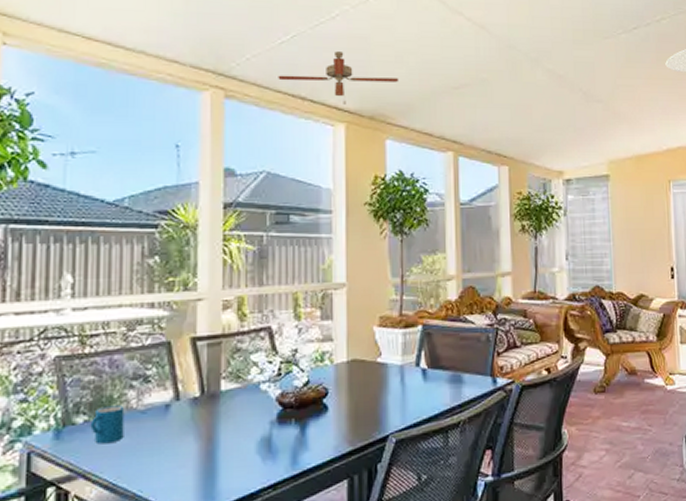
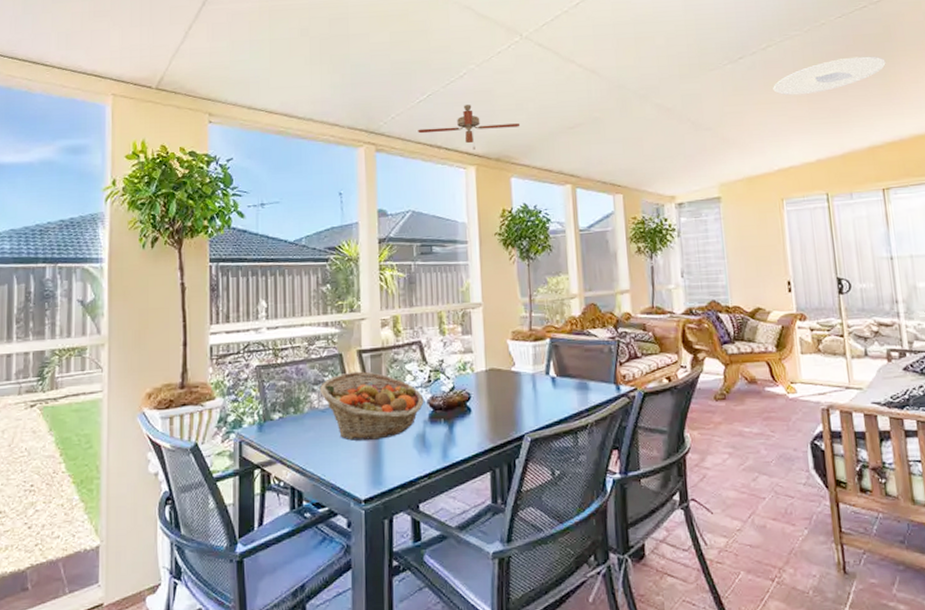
mug: present [90,405,125,444] -> none [284,405,310,436]
fruit basket: none [139,363,272,448] -> present [319,371,424,441]

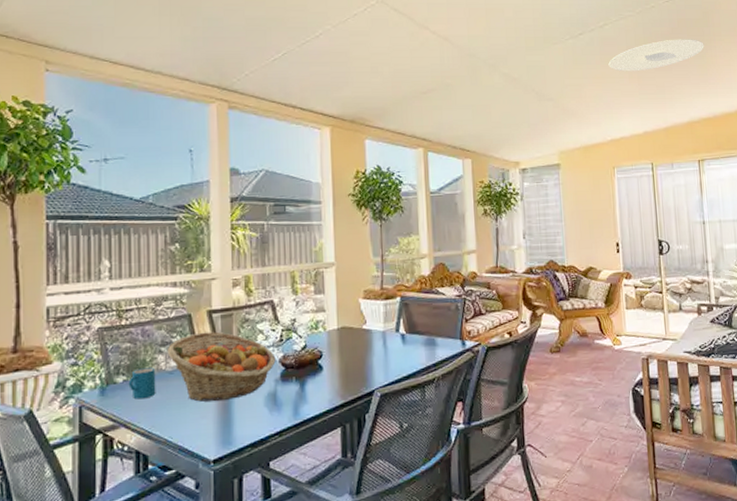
mug: none [284,405,310,436] -> present [128,367,156,400]
ceiling fan: present [418,105,521,150] -> none [272,65,375,111]

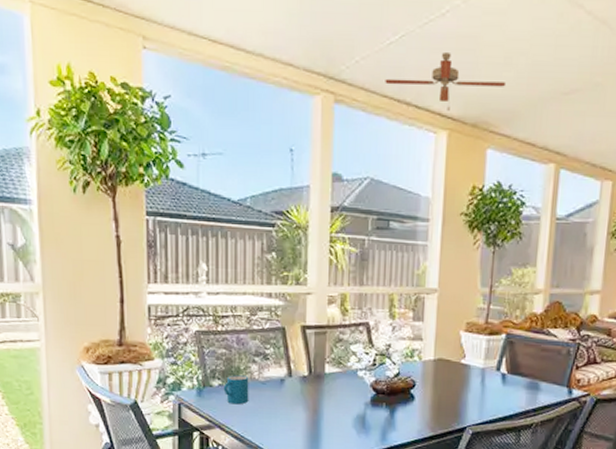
fruit basket: present [167,331,276,402] -> none [260,347,367,416]
ceiling fan: none [272,65,375,111] -> present [385,53,507,111]

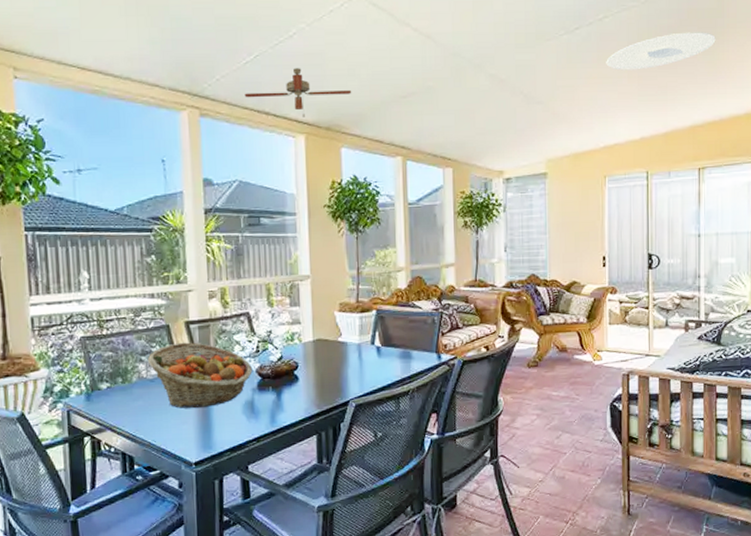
mug: present [223,375,249,405] -> none [112,375,139,405]
fruit basket: none [260,347,367,416] -> present [147,342,253,408]

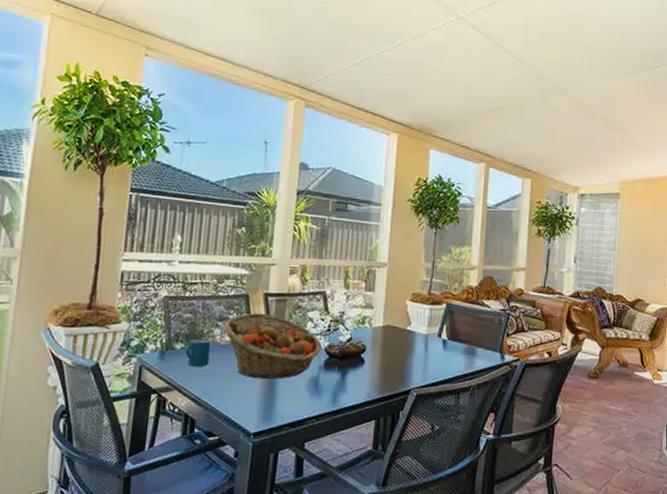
mug: none [112,375,139,405] -> present [185,338,211,367]
ceiling fan: present [244,68,352,117] -> none [348,74,446,118]

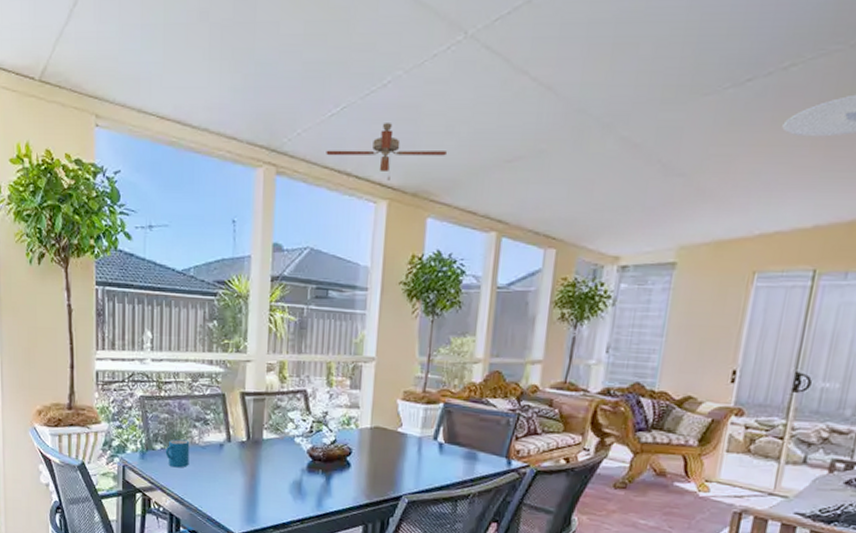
fruit basket: present [223,312,322,379] -> none [200,413,304,481]
ceiling fan: none [348,74,446,118] -> present [326,123,448,181]

